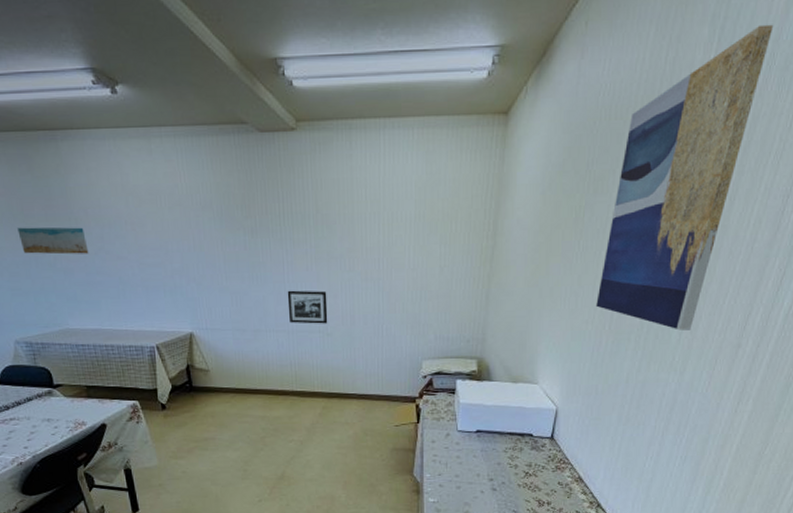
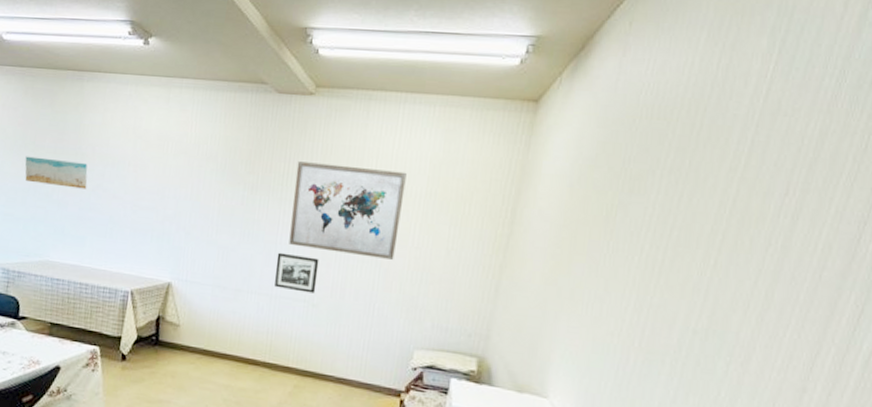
wall art: none [291,198,396,284] -> present [289,161,407,260]
wall art: present [596,24,774,331] -> none [625,41,844,362]

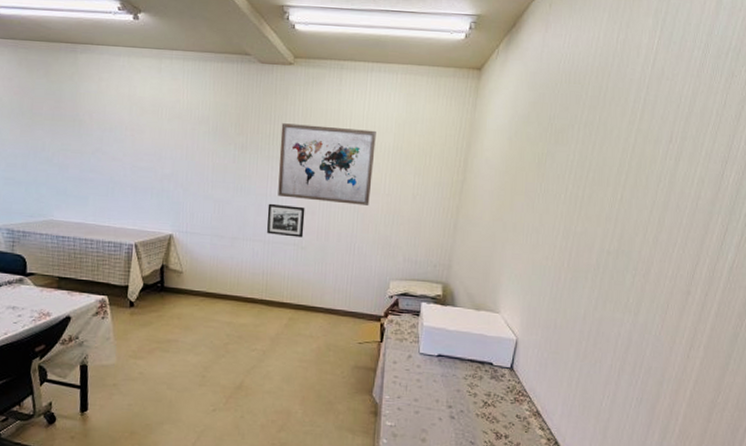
wall art: present [25,156,88,189] -> none [23,123,87,153]

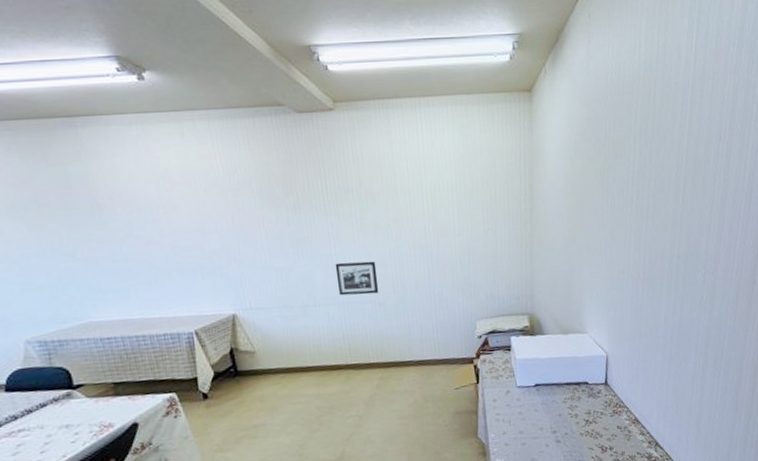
wall art: present [278,123,376,205] -> none [333,169,442,254]

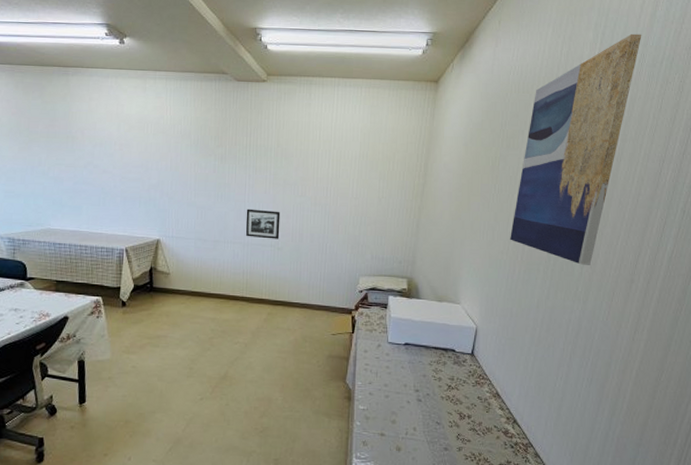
wall art: none [629,17,738,273] -> present [510,33,642,265]

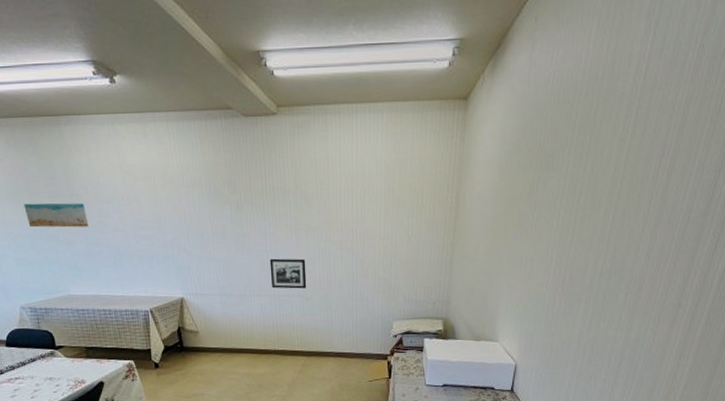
wall art: none [21,141,80,167] -> present [24,203,89,228]
wall art: present [510,33,642,265] -> none [550,19,702,292]

